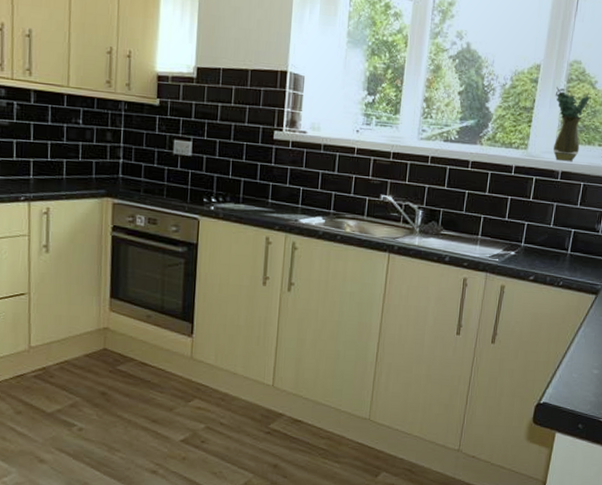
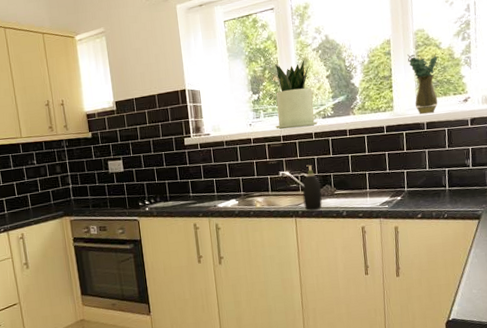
planter: none [387,64,442,148] -> present [275,60,318,130]
soap dispenser: none [402,193,426,249] -> present [302,165,322,211]

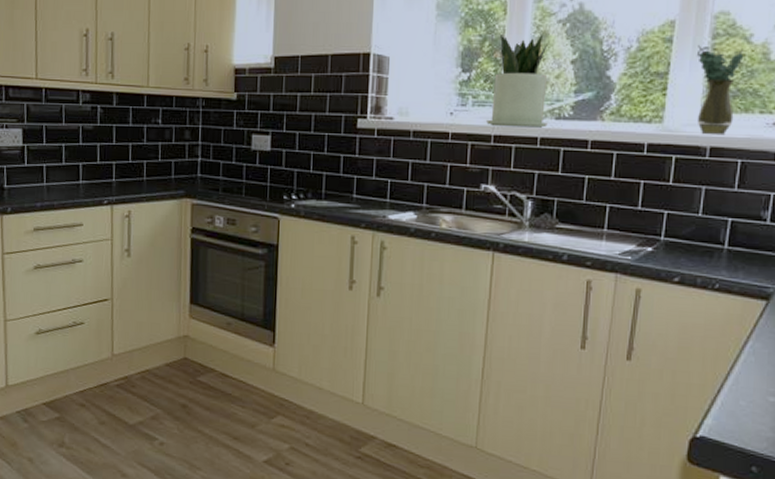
soap dispenser: present [302,165,322,211] -> none [508,181,538,246]

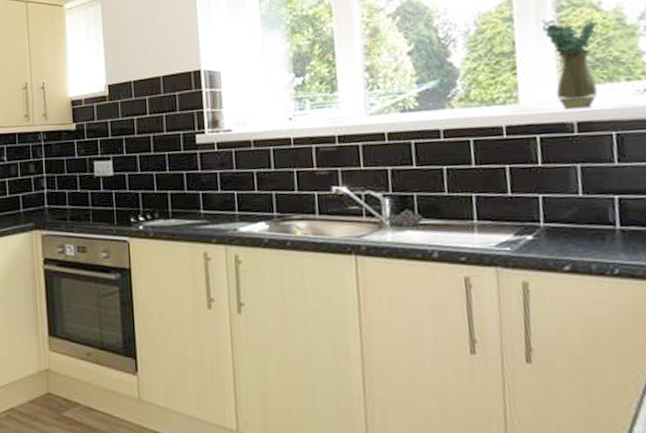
planter: present [486,34,550,128] -> none [328,30,393,127]

